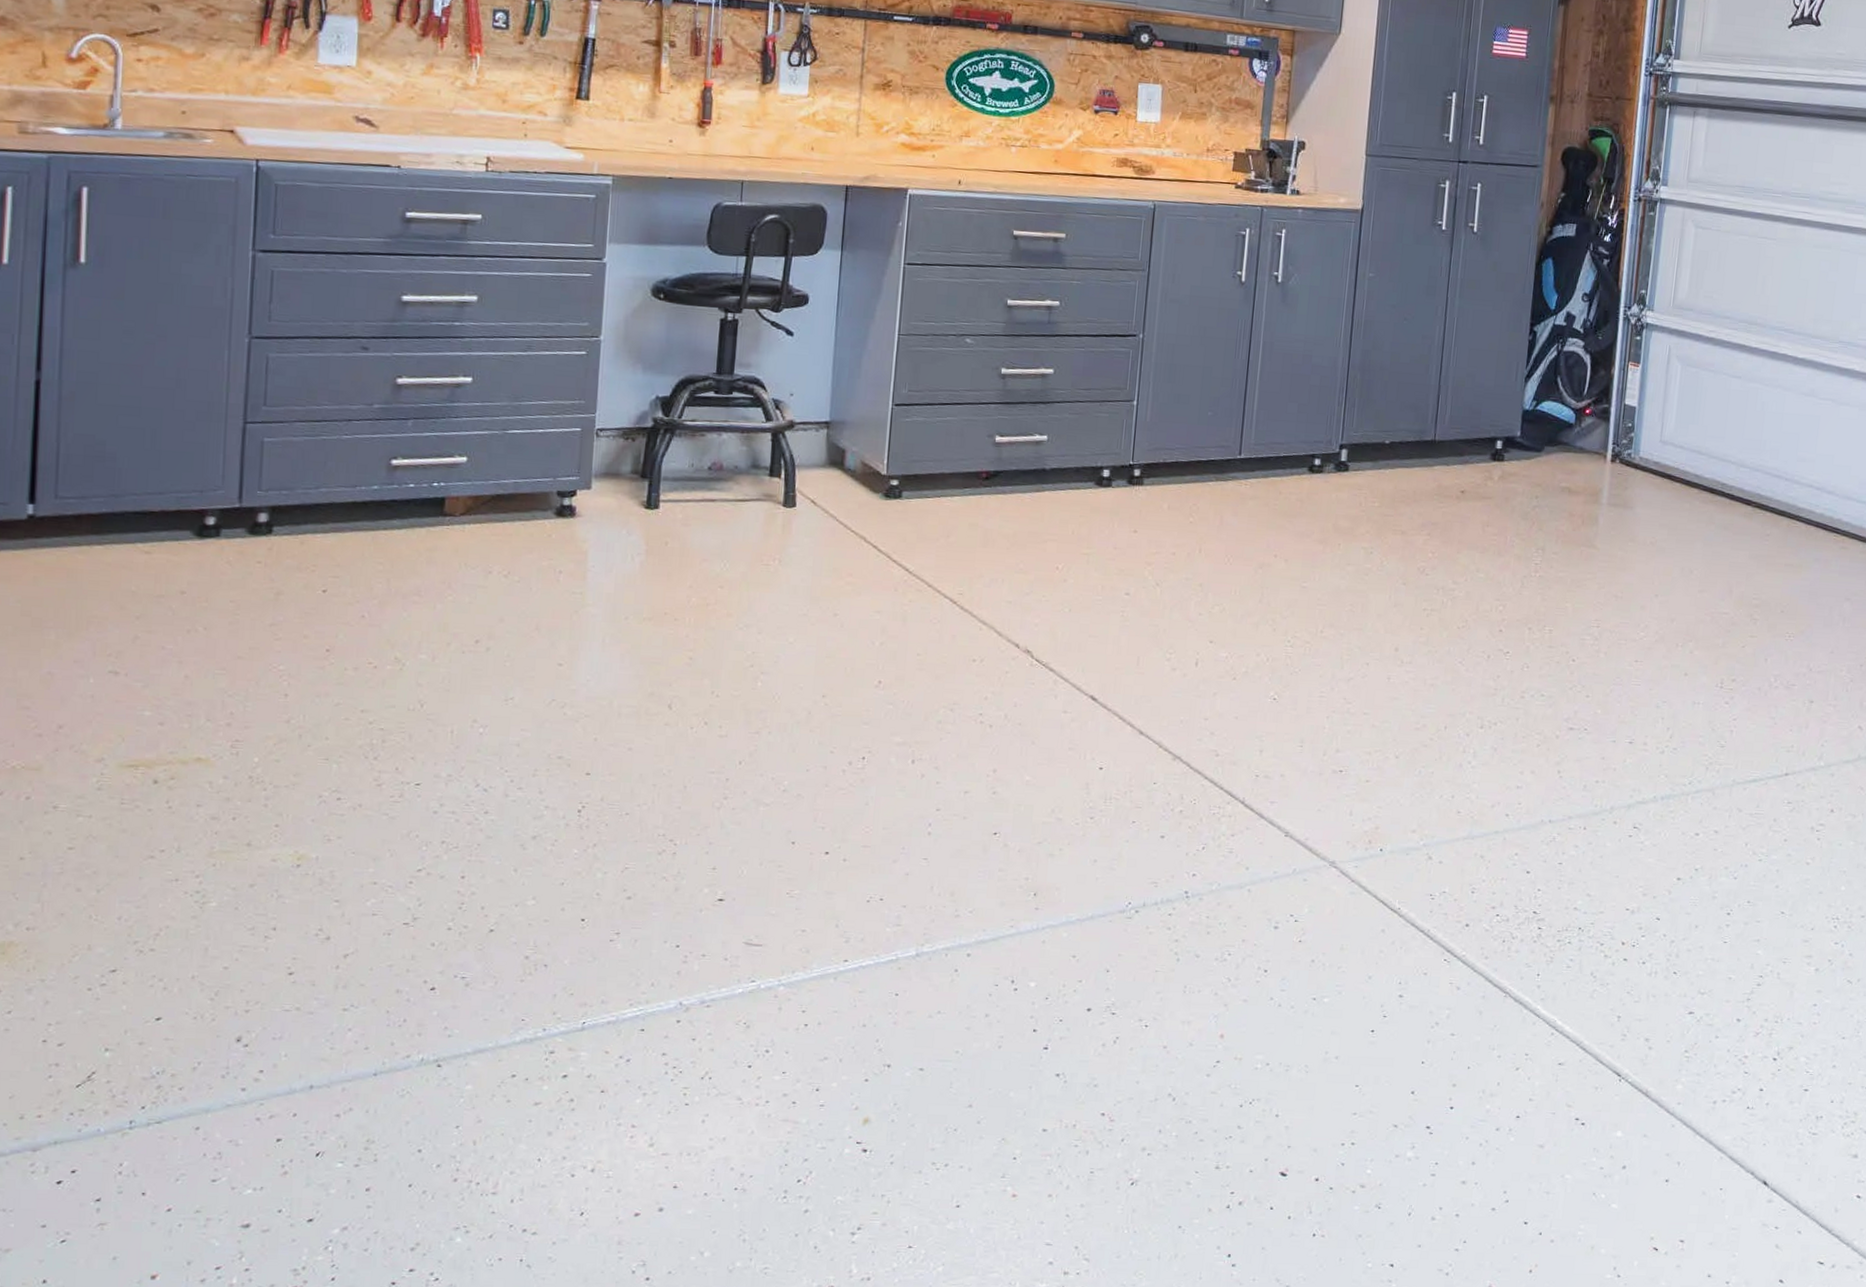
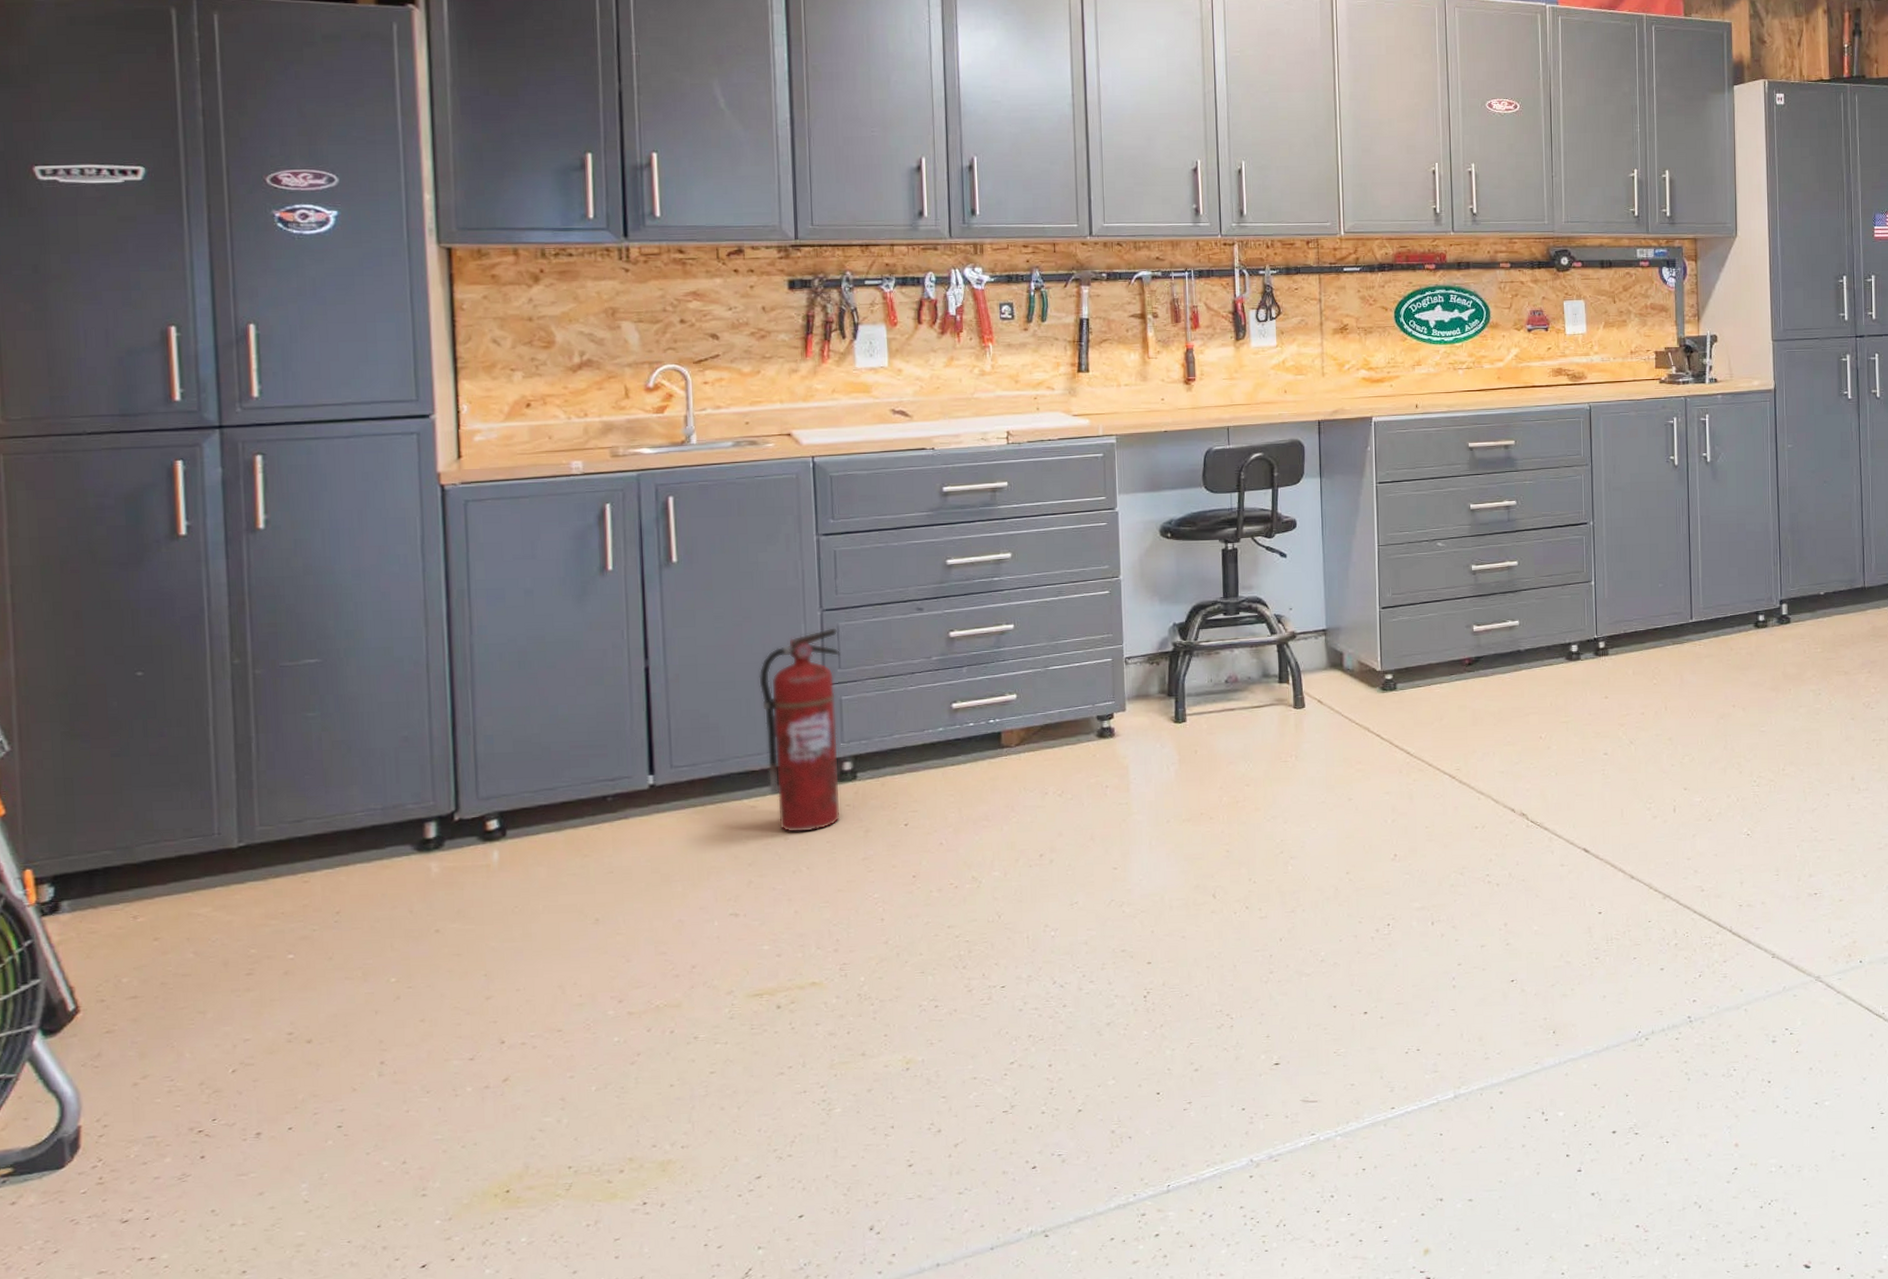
fire extinguisher: none [168,358,269,588] -> present [759,627,842,833]

